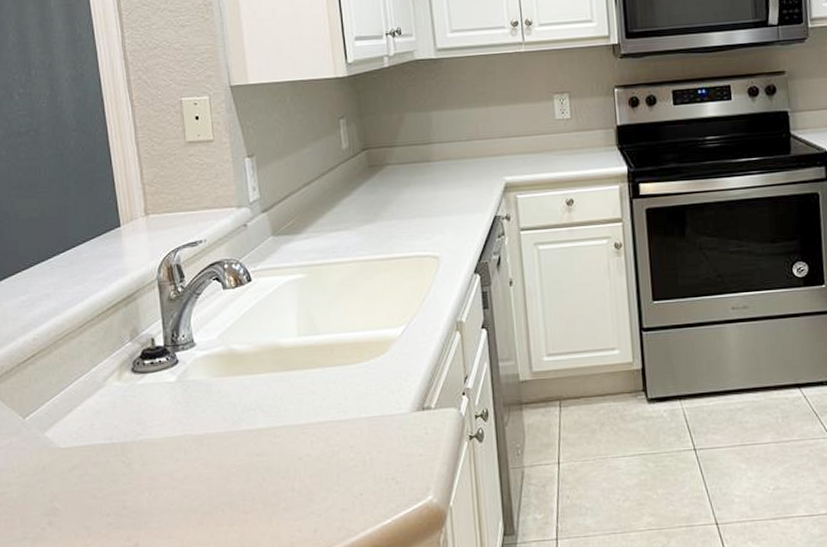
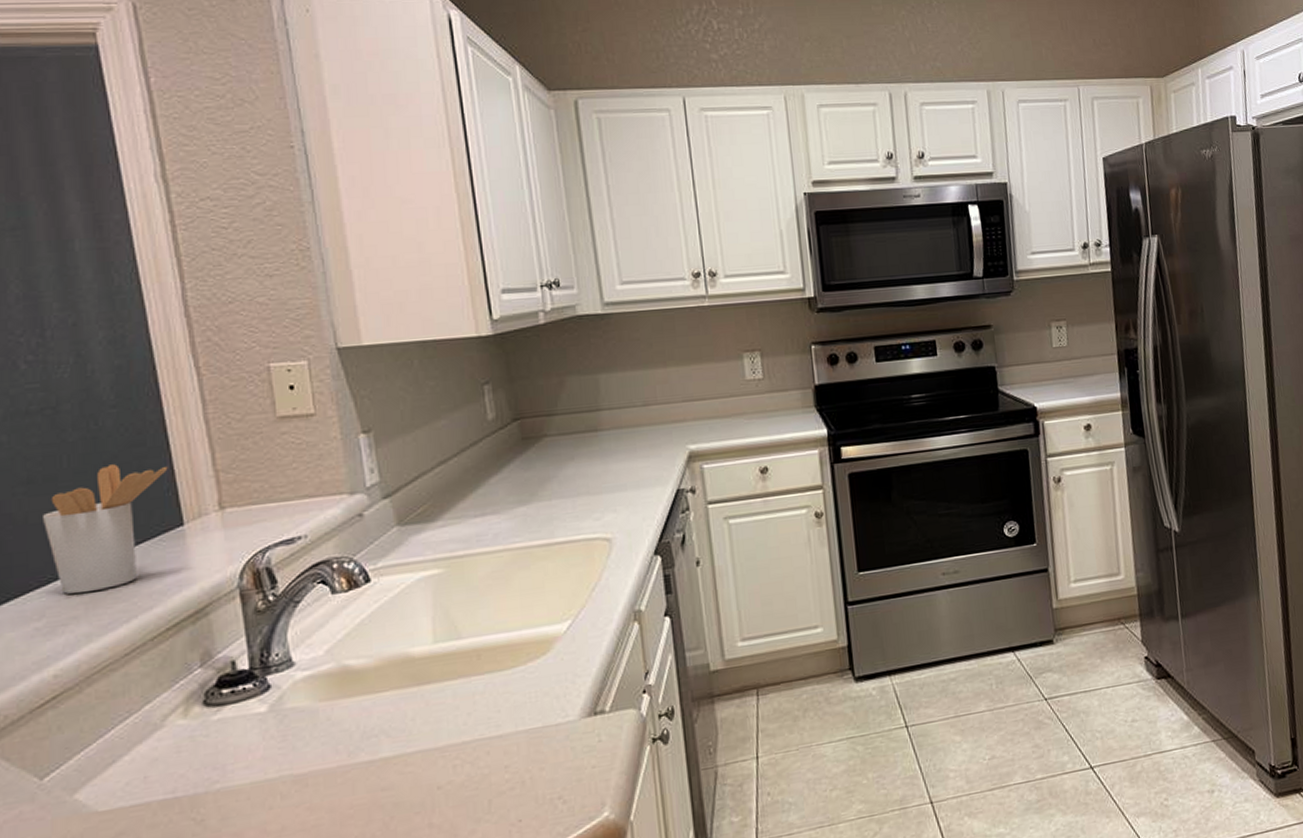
utensil holder: none [27,176,111,277] -> present [41,464,168,594]

